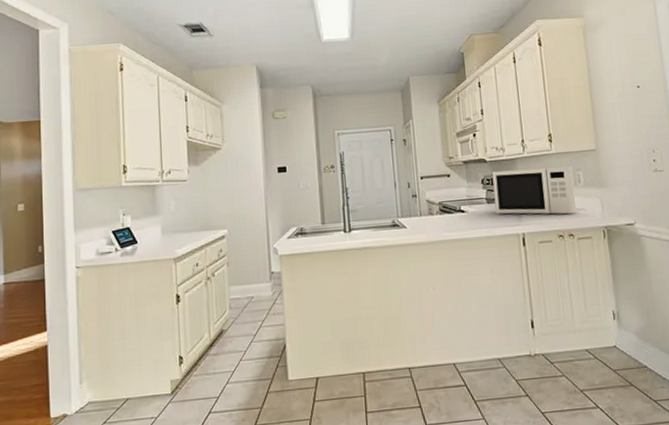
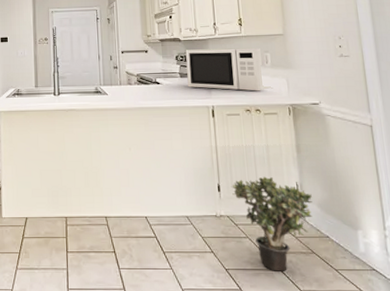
potted plant: none [545,307,630,410] -> present [231,176,313,271]

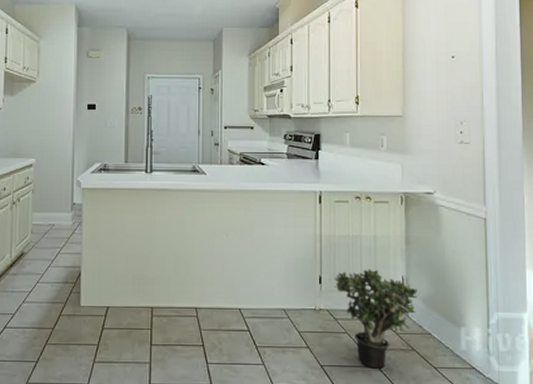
microwave: present [185,47,273,91] -> none [295,128,387,177]

